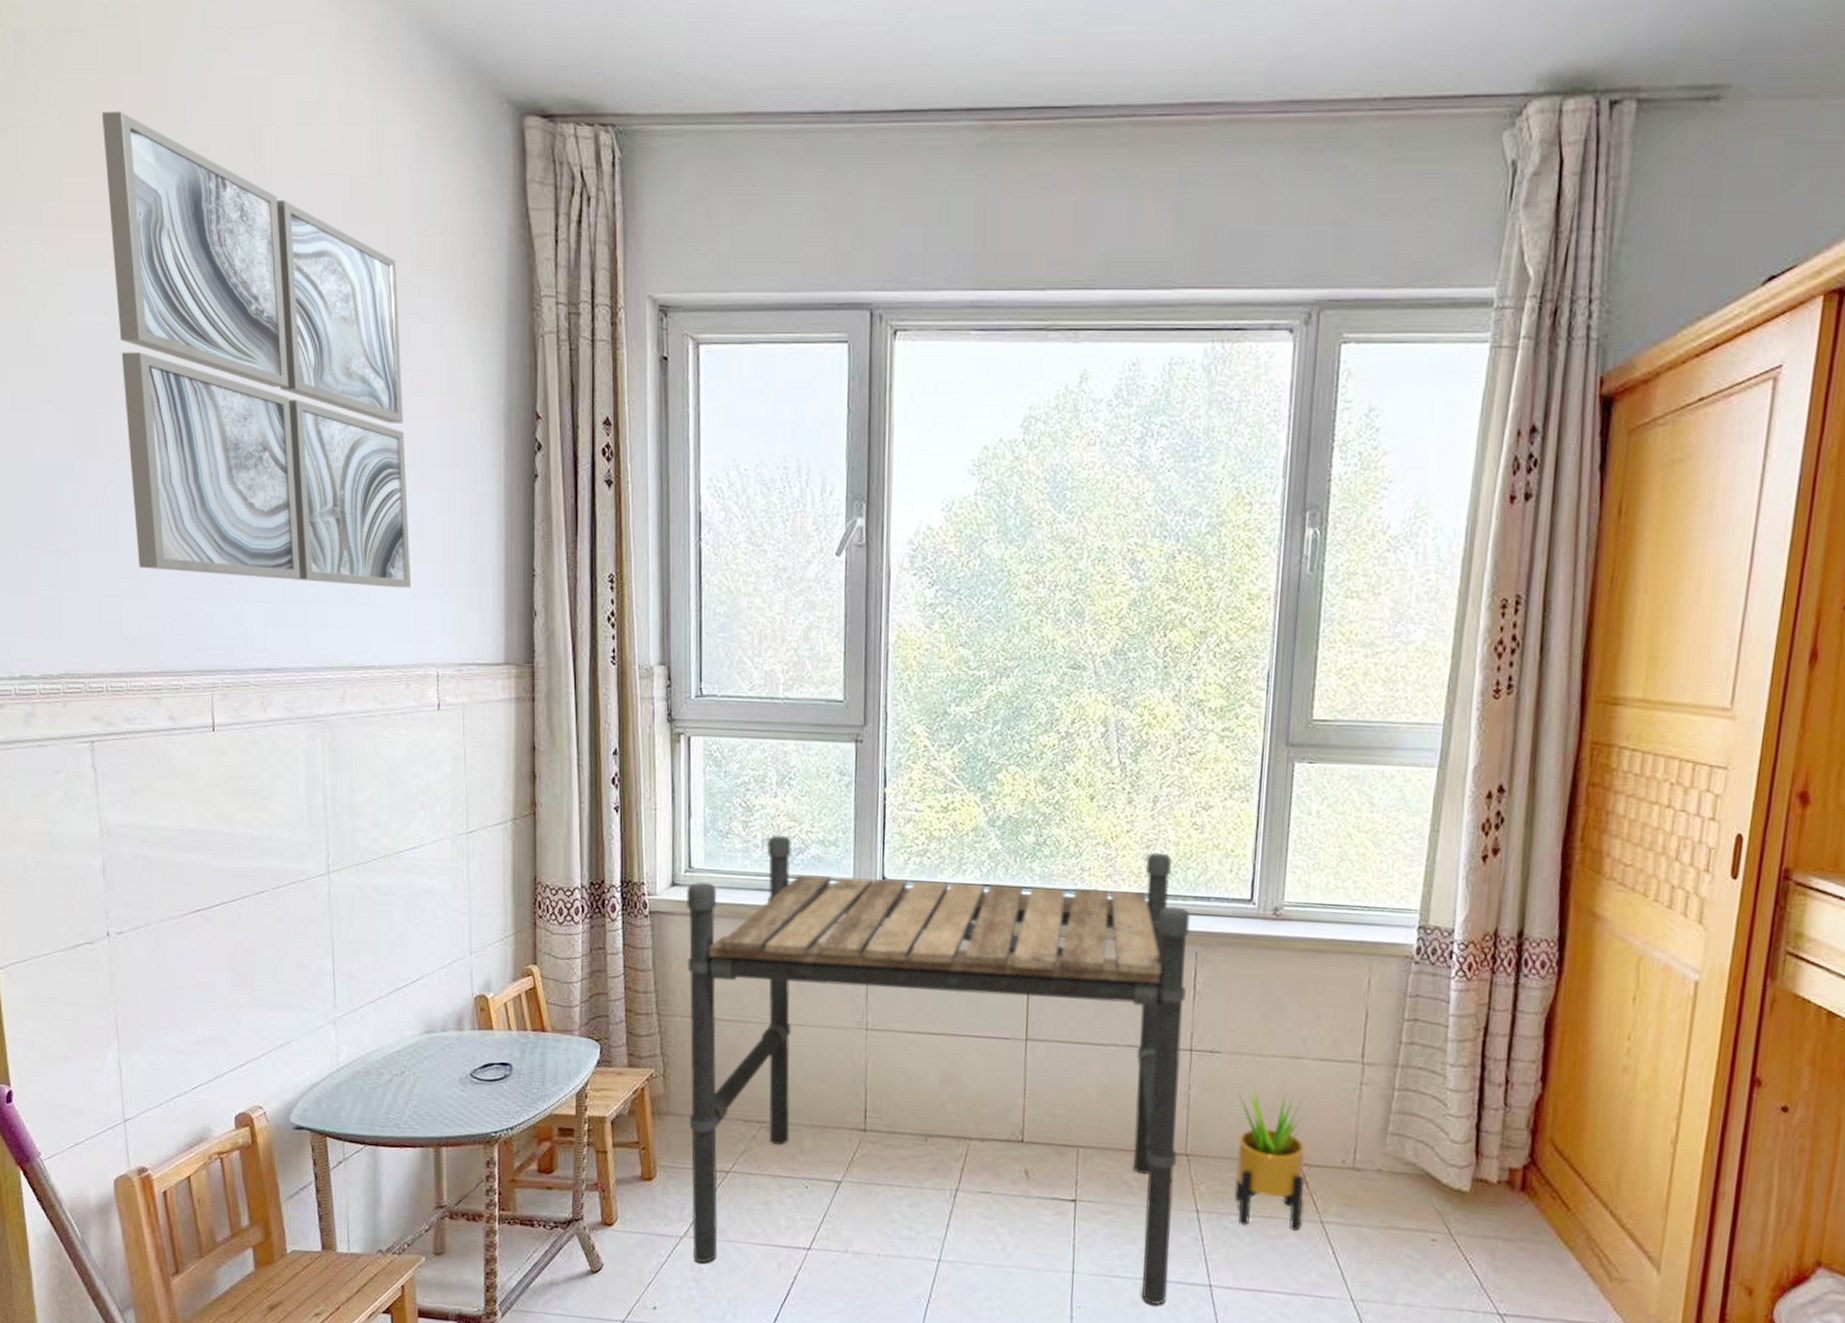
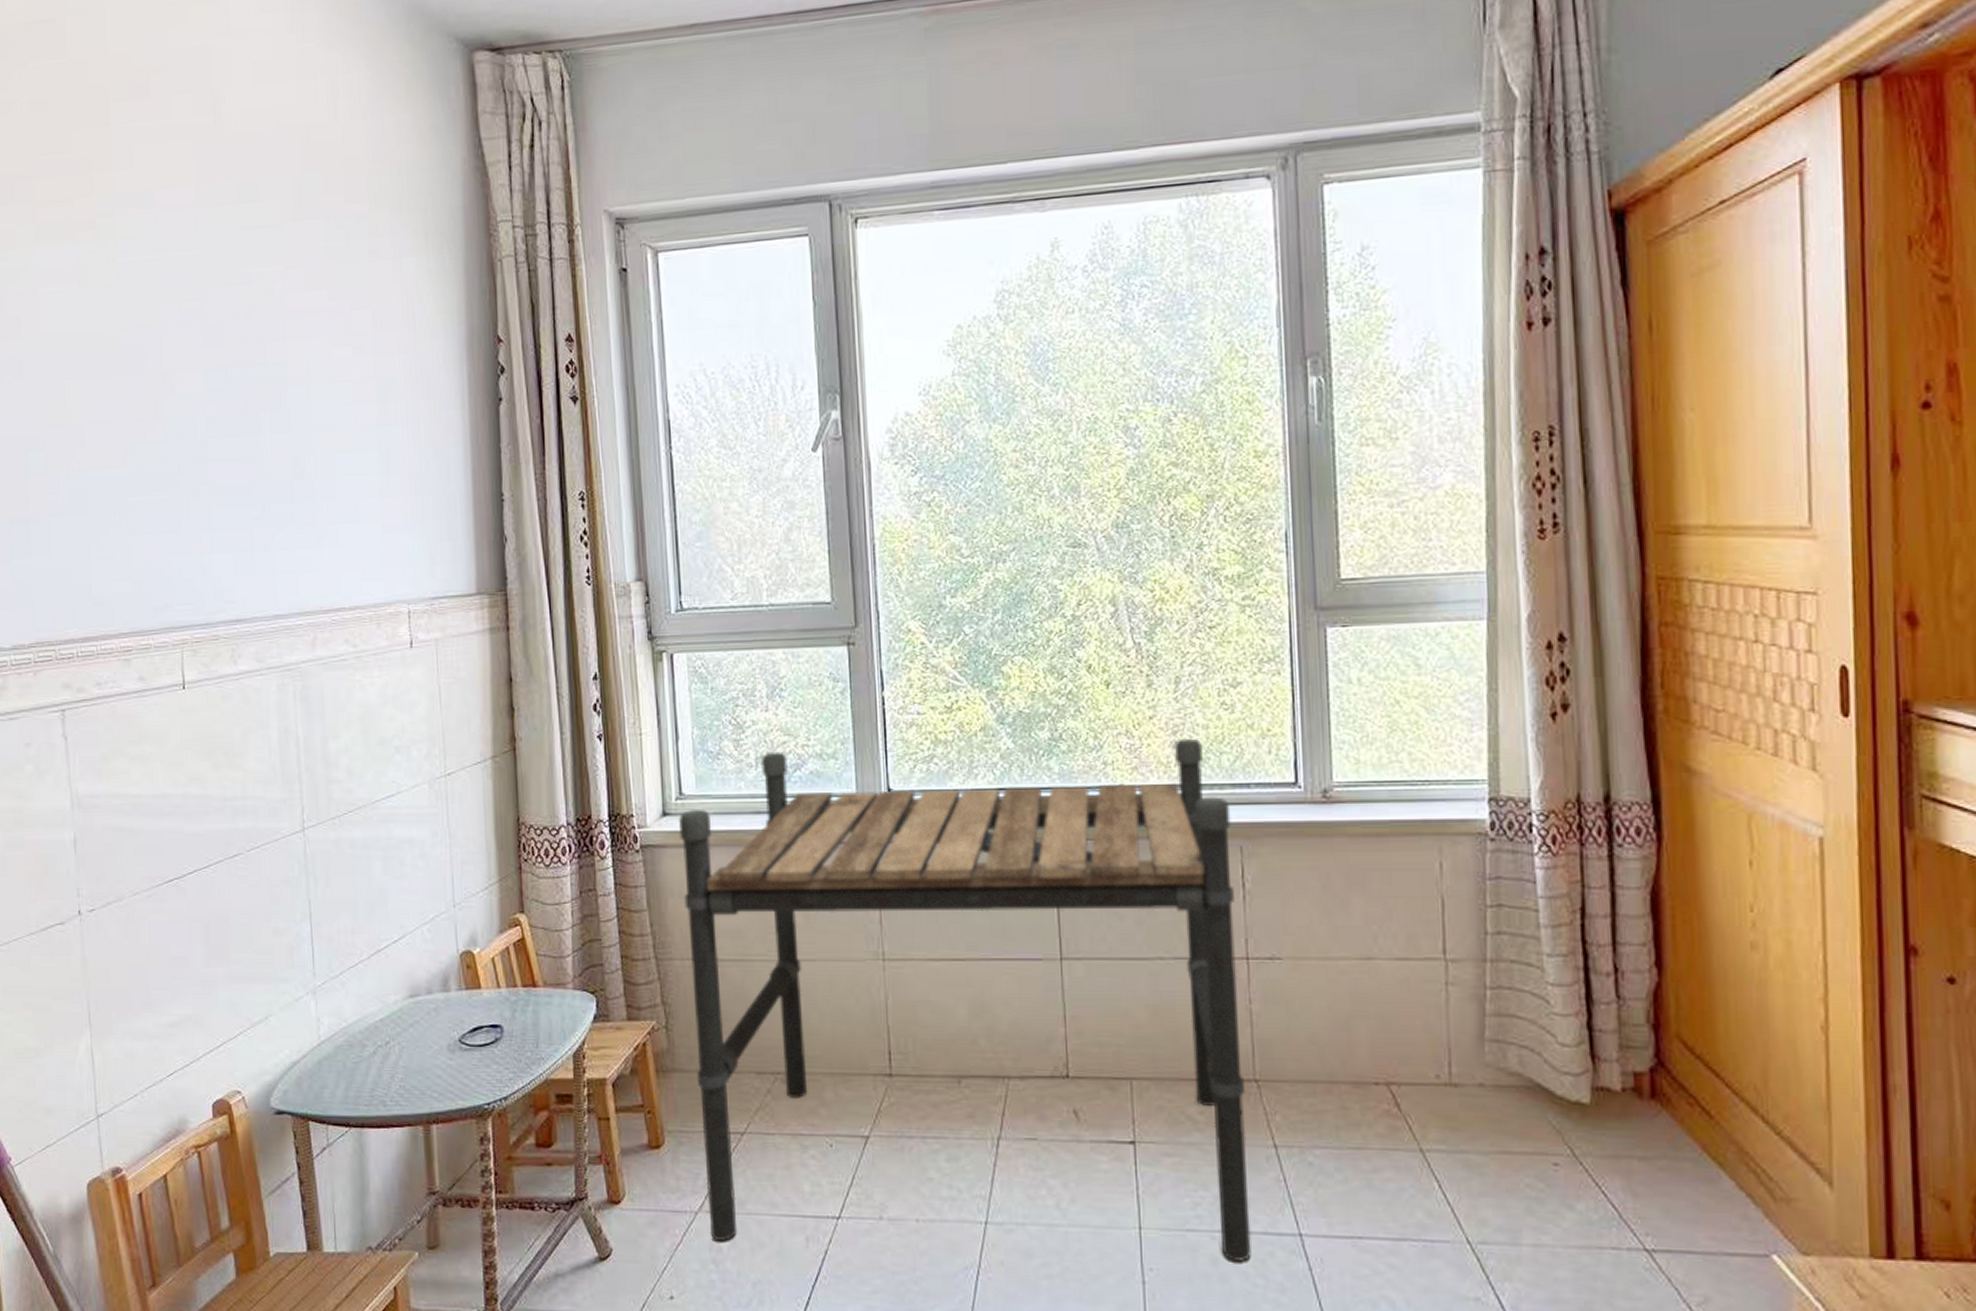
wall art: present [102,111,412,588] -> none [70,89,380,529]
potted plant: present [1234,1085,1305,1232] -> none [1306,994,1397,1164]

